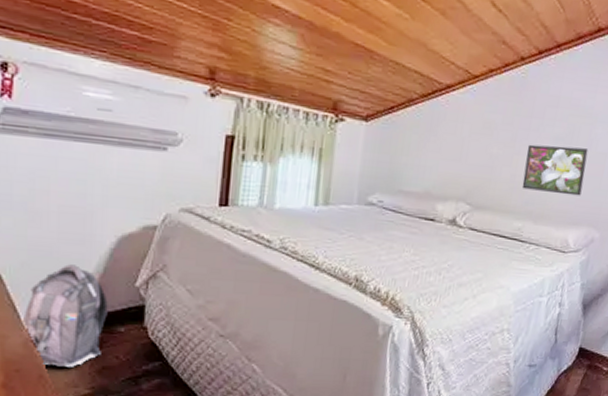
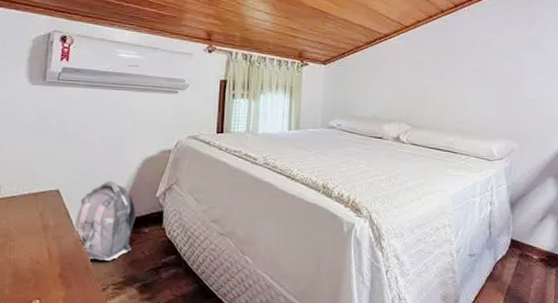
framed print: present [521,144,589,196] -> none [450,76,502,115]

